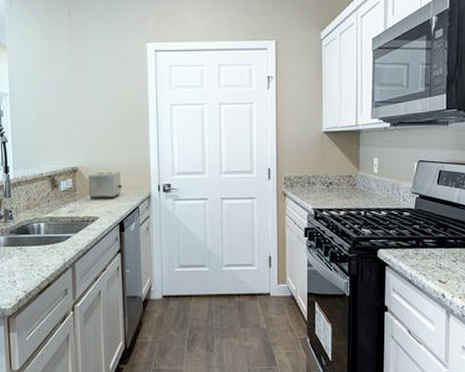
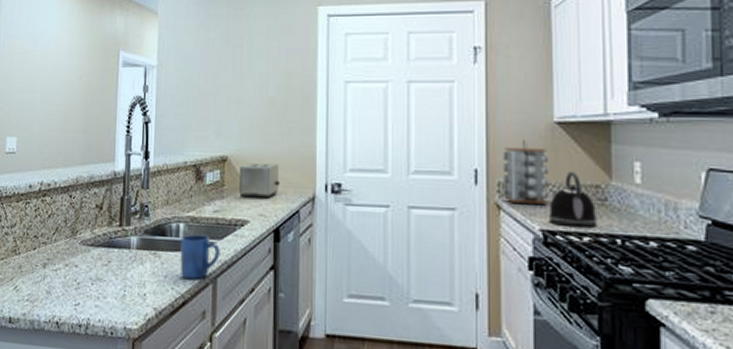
mug: none [42,231,76,265] -> present [180,234,220,279]
spice rack: none [287,144,319,192] -> present [502,138,549,205]
kettle: none [317,166,350,206] -> present [547,171,598,228]

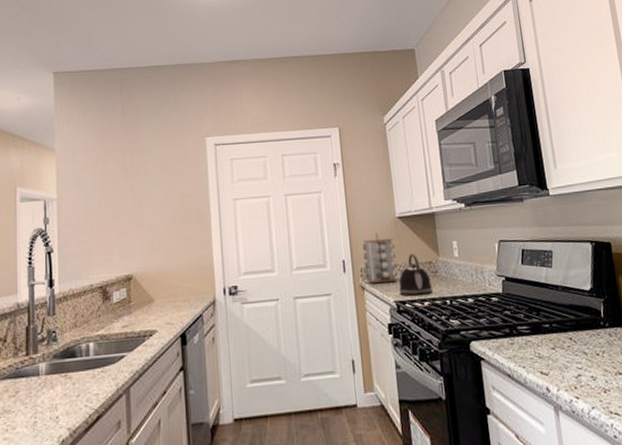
mug: present [180,234,220,279] -> none [91,350,131,394]
toaster: present [239,162,280,198] -> none [145,275,183,310]

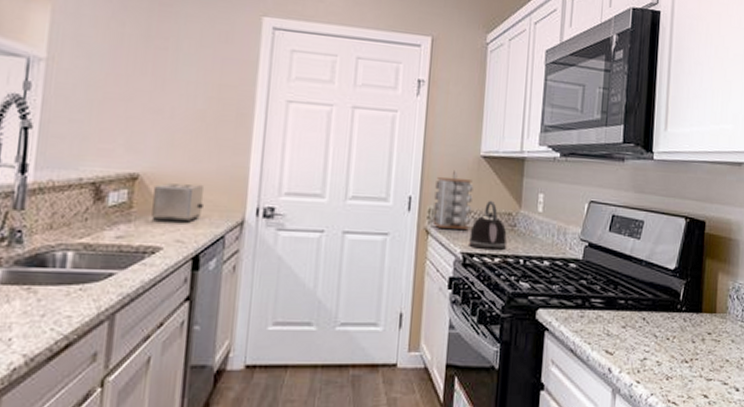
toaster: none [145,275,183,310] -> present [151,182,204,223]

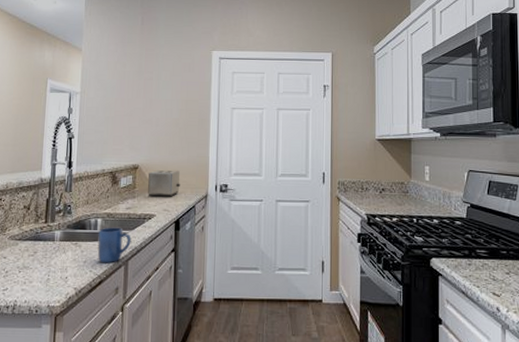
mug: none [64,264,122,316] -> present [97,227,131,262]
spice rack: present [431,169,474,231] -> none [341,151,372,197]
kettle: present [468,200,508,251] -> none [370,173,402,212]

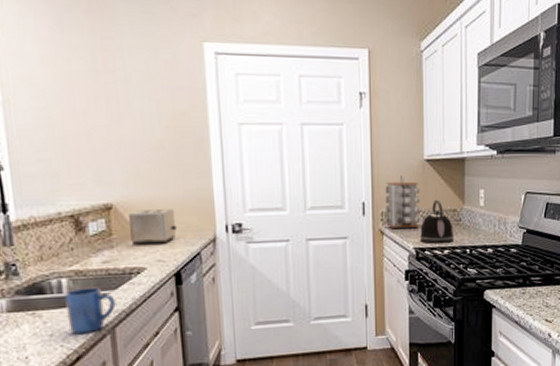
spice rack: none [341,151,372,197] -> present [384,174,420,229]
kettle: none [370,173,402,212] -> present [419,199,455,244]

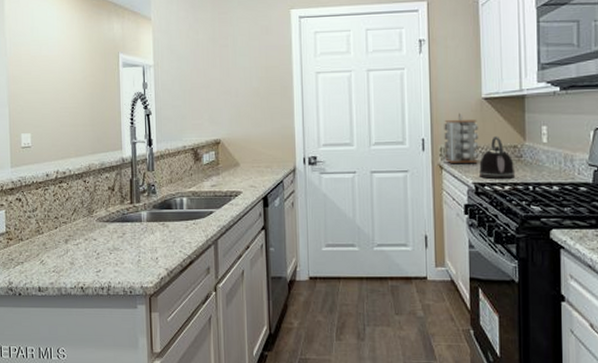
mug: present [65,287,116,333] -> none [185,206,219,242]
toaster: present [129,208,177,245] -> none [232,143,266,173]

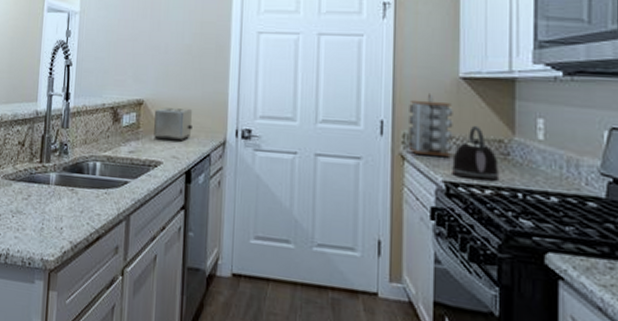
toaster: none [232,143,266,173] -> present [154,106,193,141]

